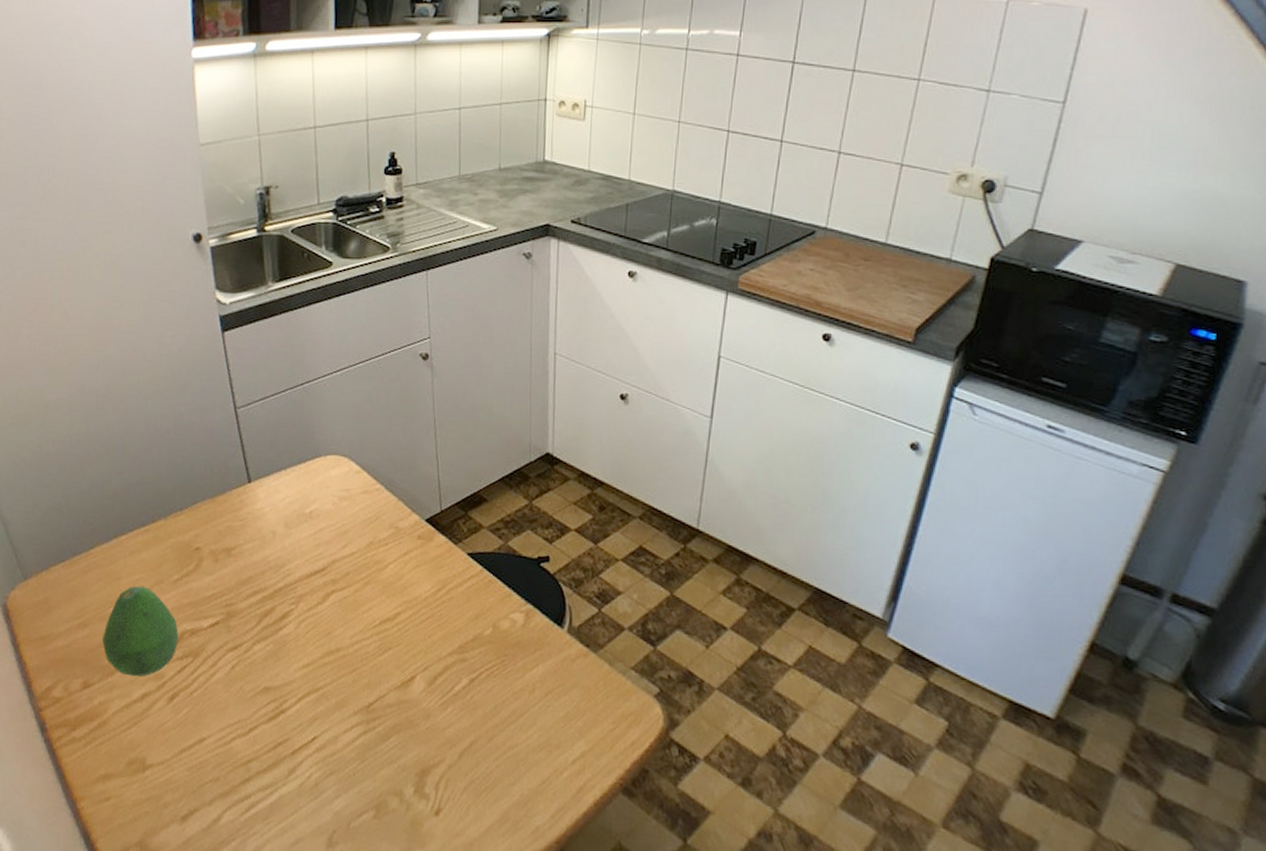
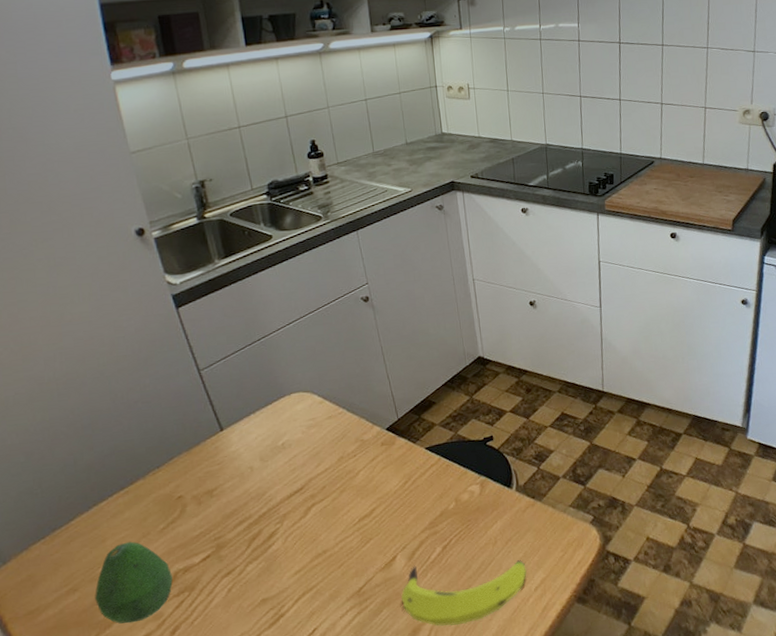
banana: none [414,693,567,781] -> present [401,560,528,627]

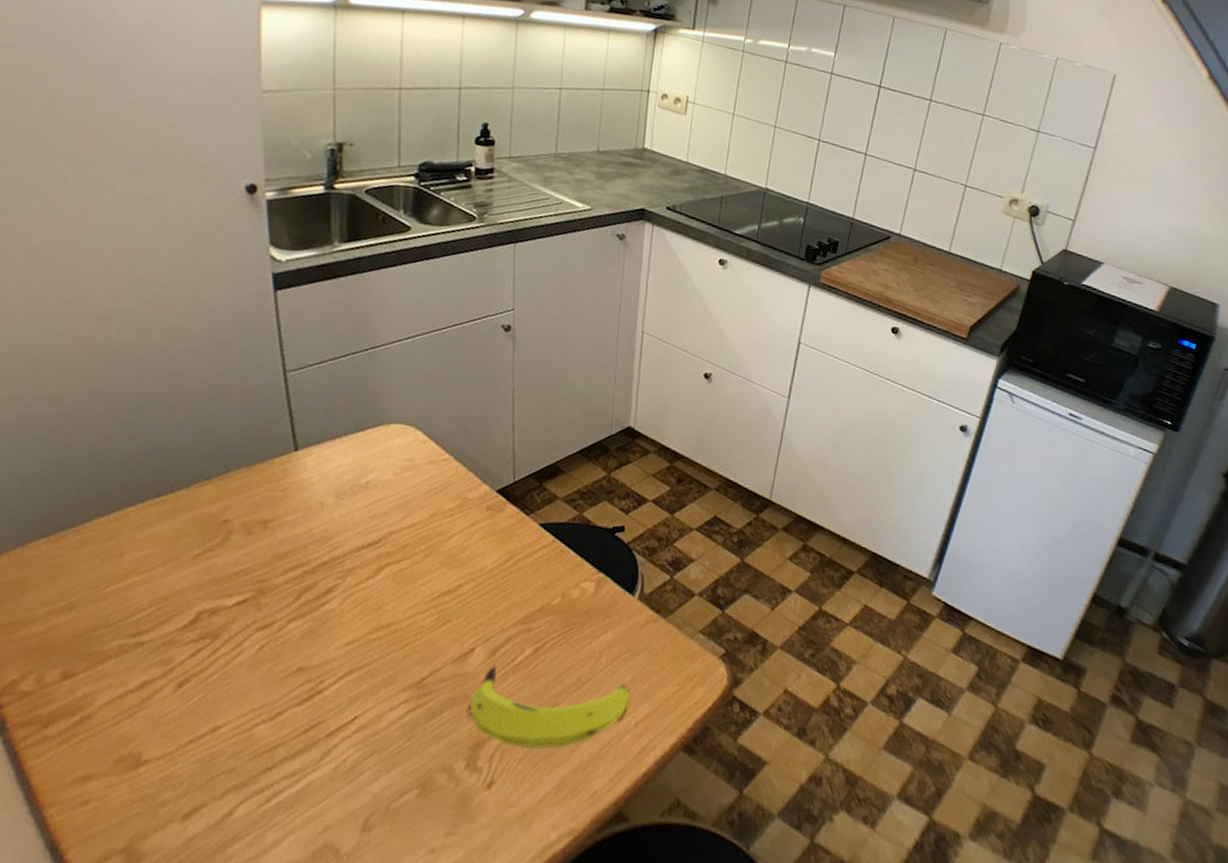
fruit: present [95,541,173,624] -> none [93,562,195,664]

